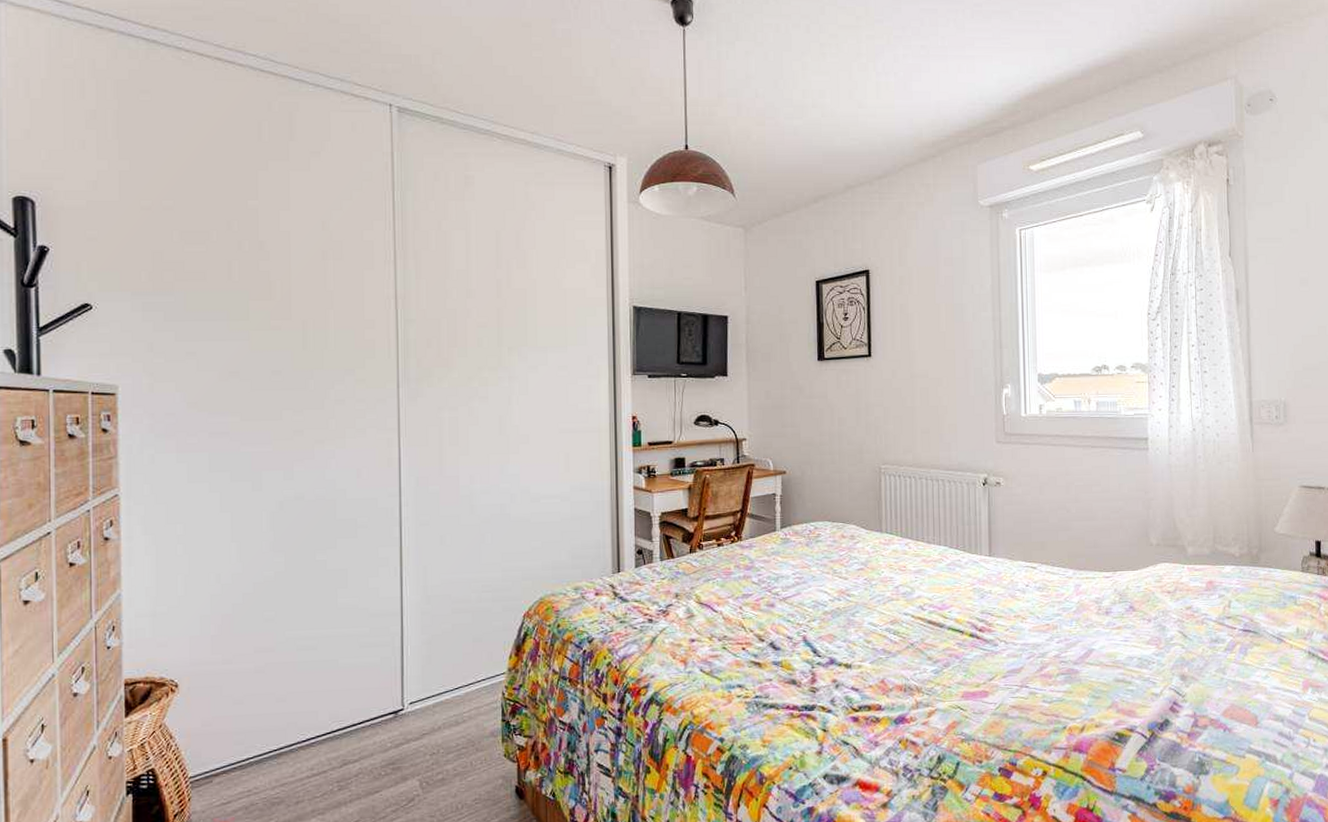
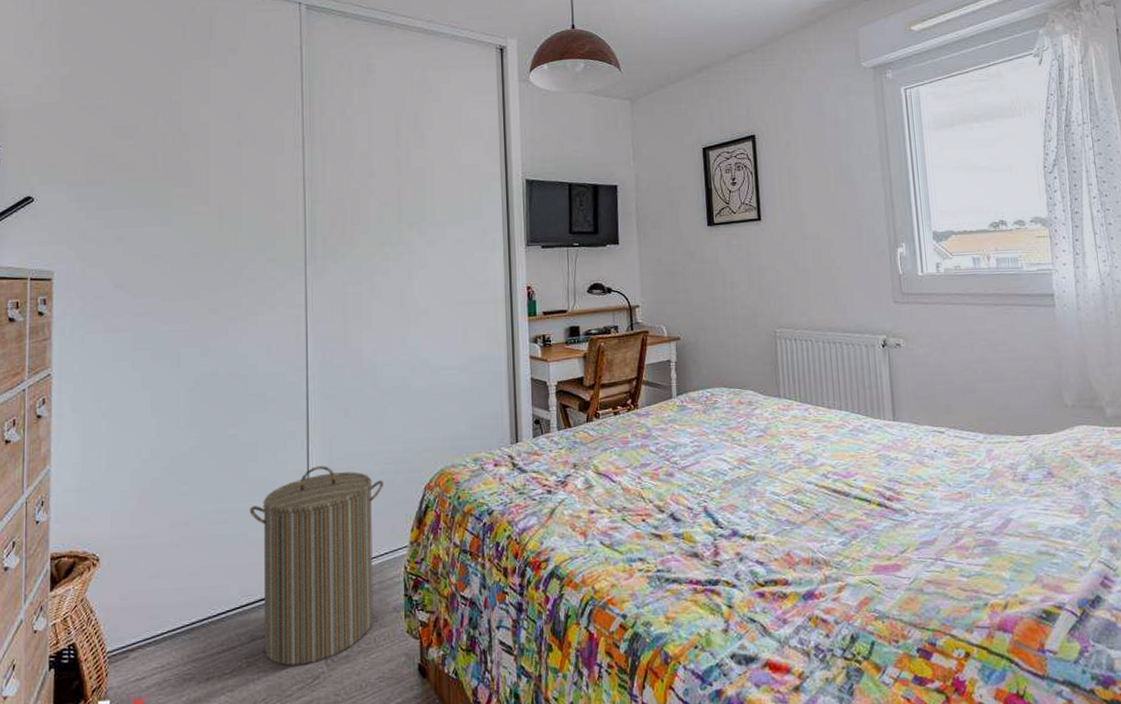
laundry hamper: none [339,593,481,789] -> present [249,466,383,666]

